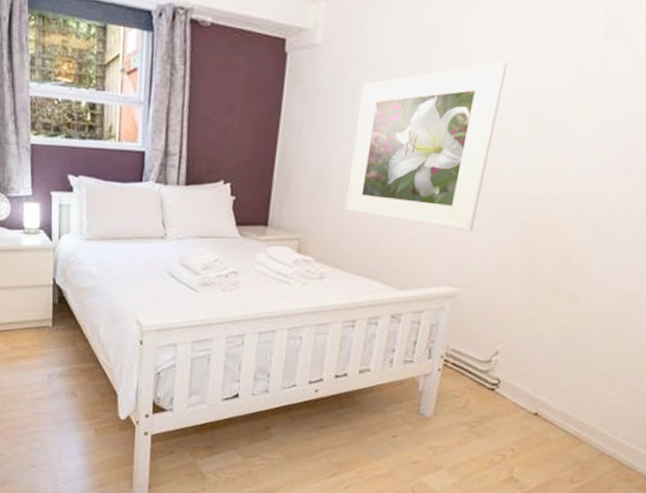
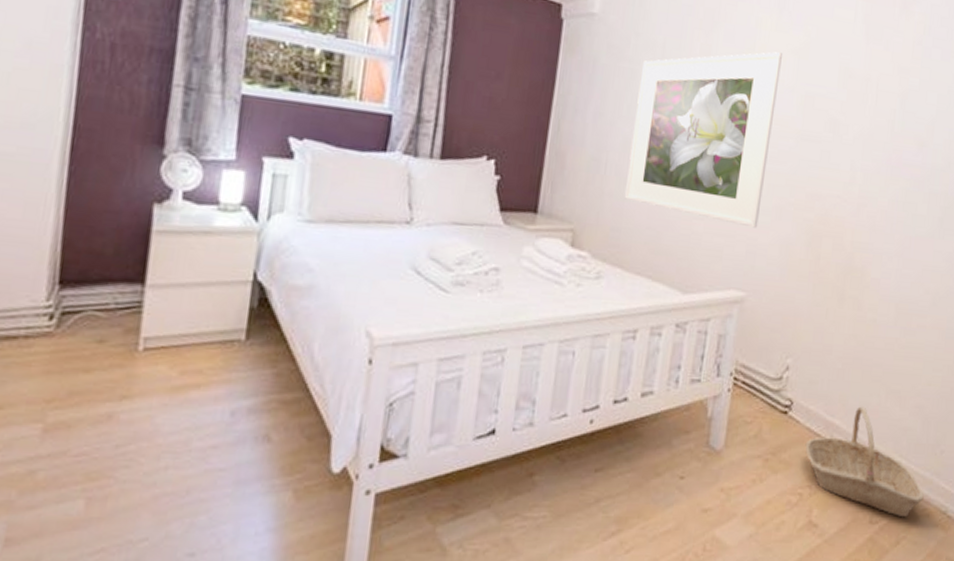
basket: none [510,386,629,479] -> present [805,406,924,517]

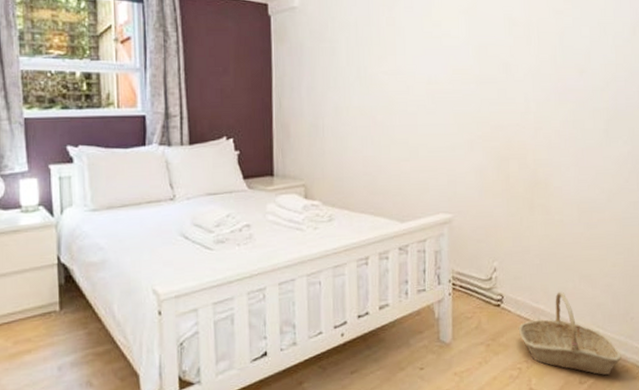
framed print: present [624,52,783,228] -> none [340,14,456,161]

